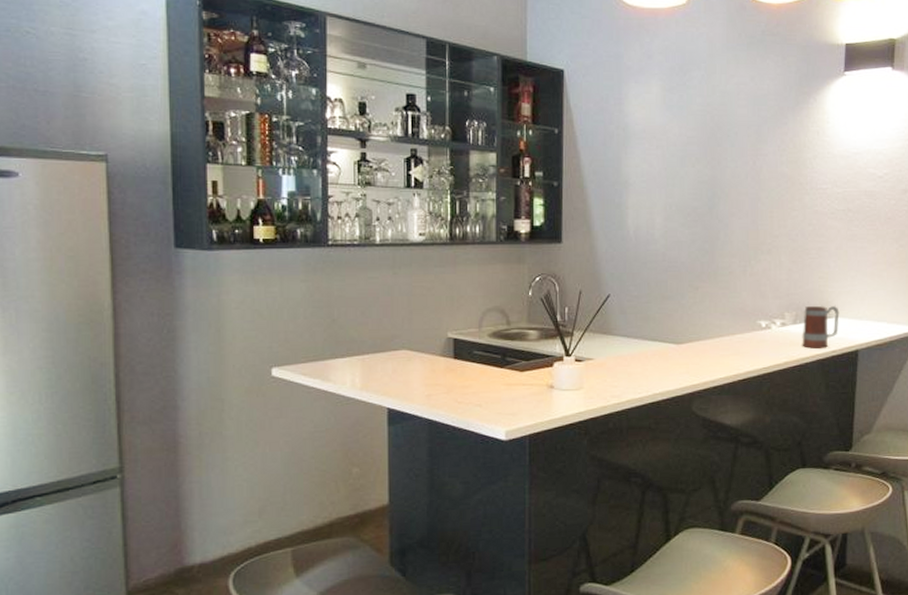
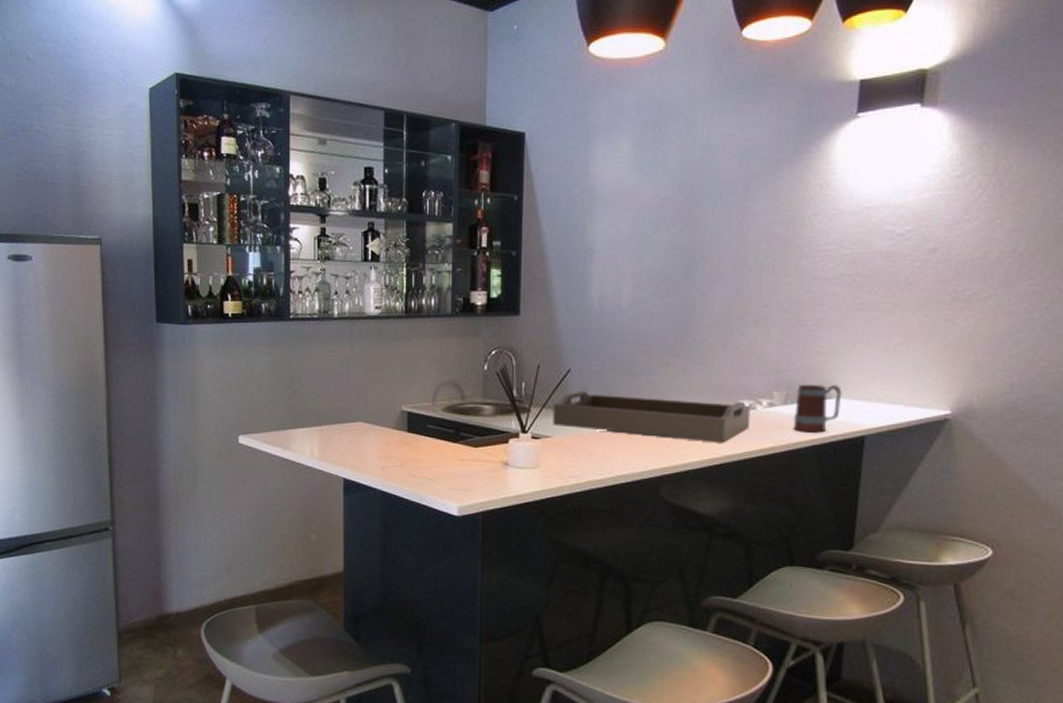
serving tray: none [594,314,767,360] -> present [553,391,751,443]

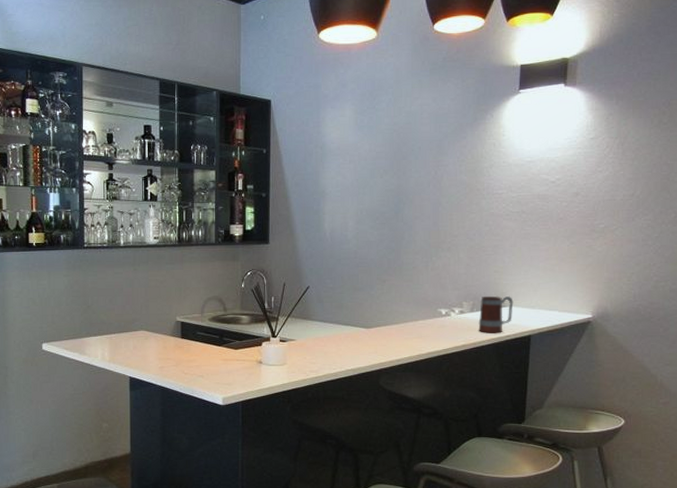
serving tray: present [553,391,751,443] -> none [296,303,447,343]

